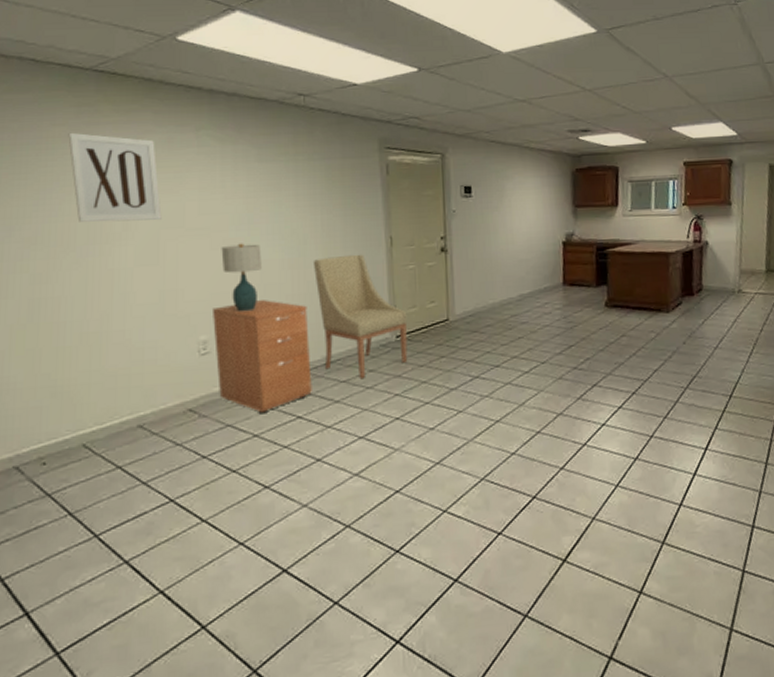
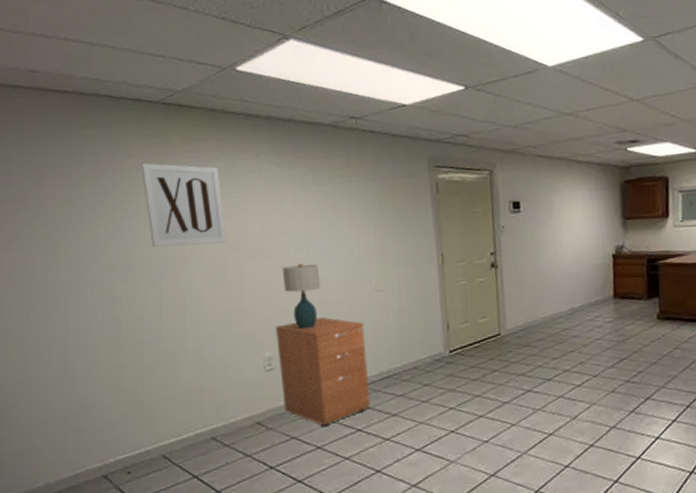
chair: present [312,254,408,380] -> none [368,271,461,394]

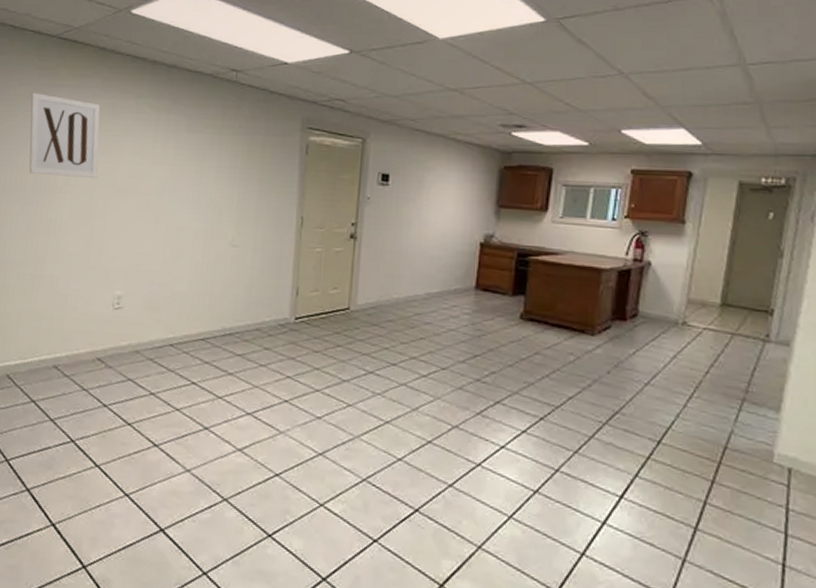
drawer unit: present [276,317,370,426] -> none [125,264,214,373]
table lamp: present [282,263,320,330] -> none [143,207,180,274]

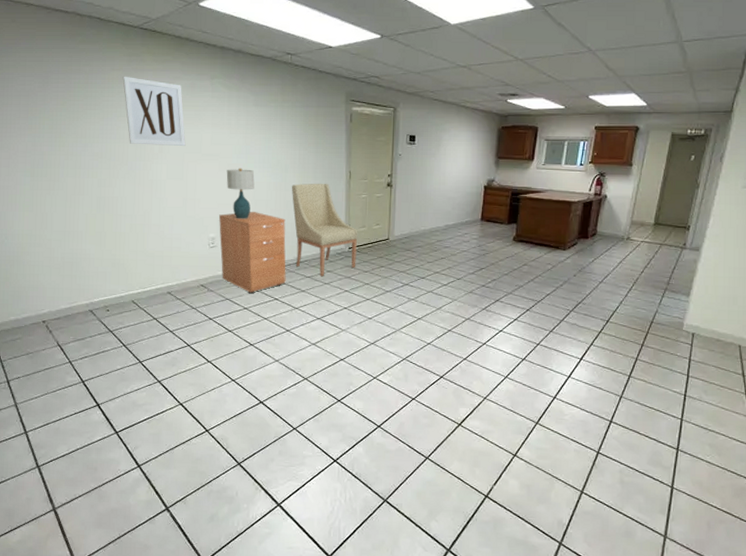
drawer unit: none [125,264,214,373] -> present [219,212,286,293]
table lamp: none [143,207,180,274] -> present [226,168,255,219]
chair: none [223,230,309,356] -> present [291,183,358,277]

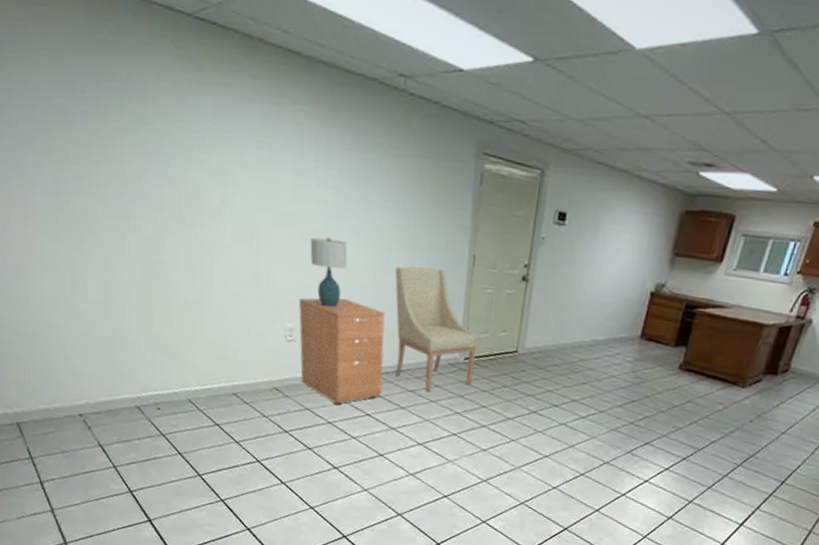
wall art: present [122,76,186,146] -> none [172,89,257,199]

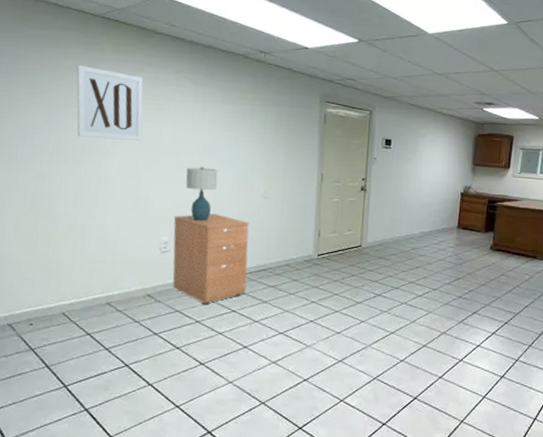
wall art: none [172,89,257,199] -> present [76,64,144,141]
chair: present [395,266,478,393] -> none [257,185,329,286]

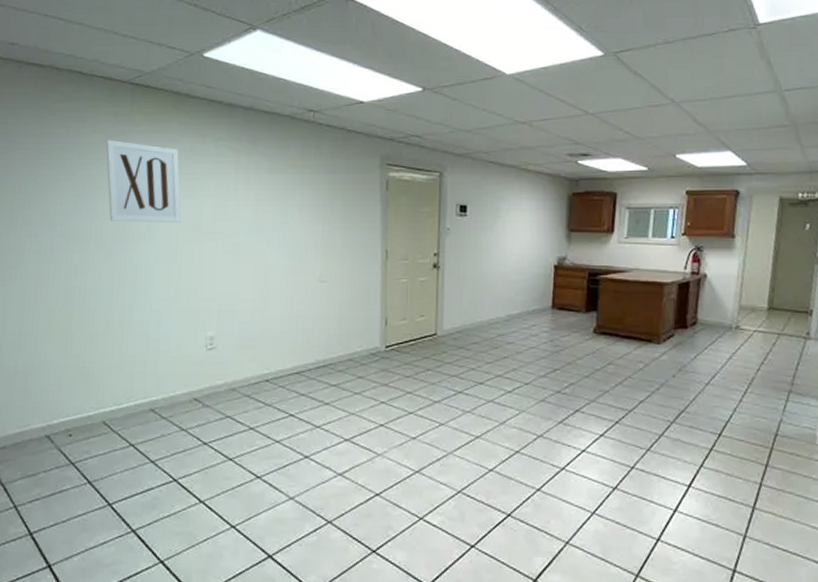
drawer unit: present [172,214,249,304] -> none [220,303,305,408]
table lamp: present [186,166,218,222] -> none [230,248,267,313]

